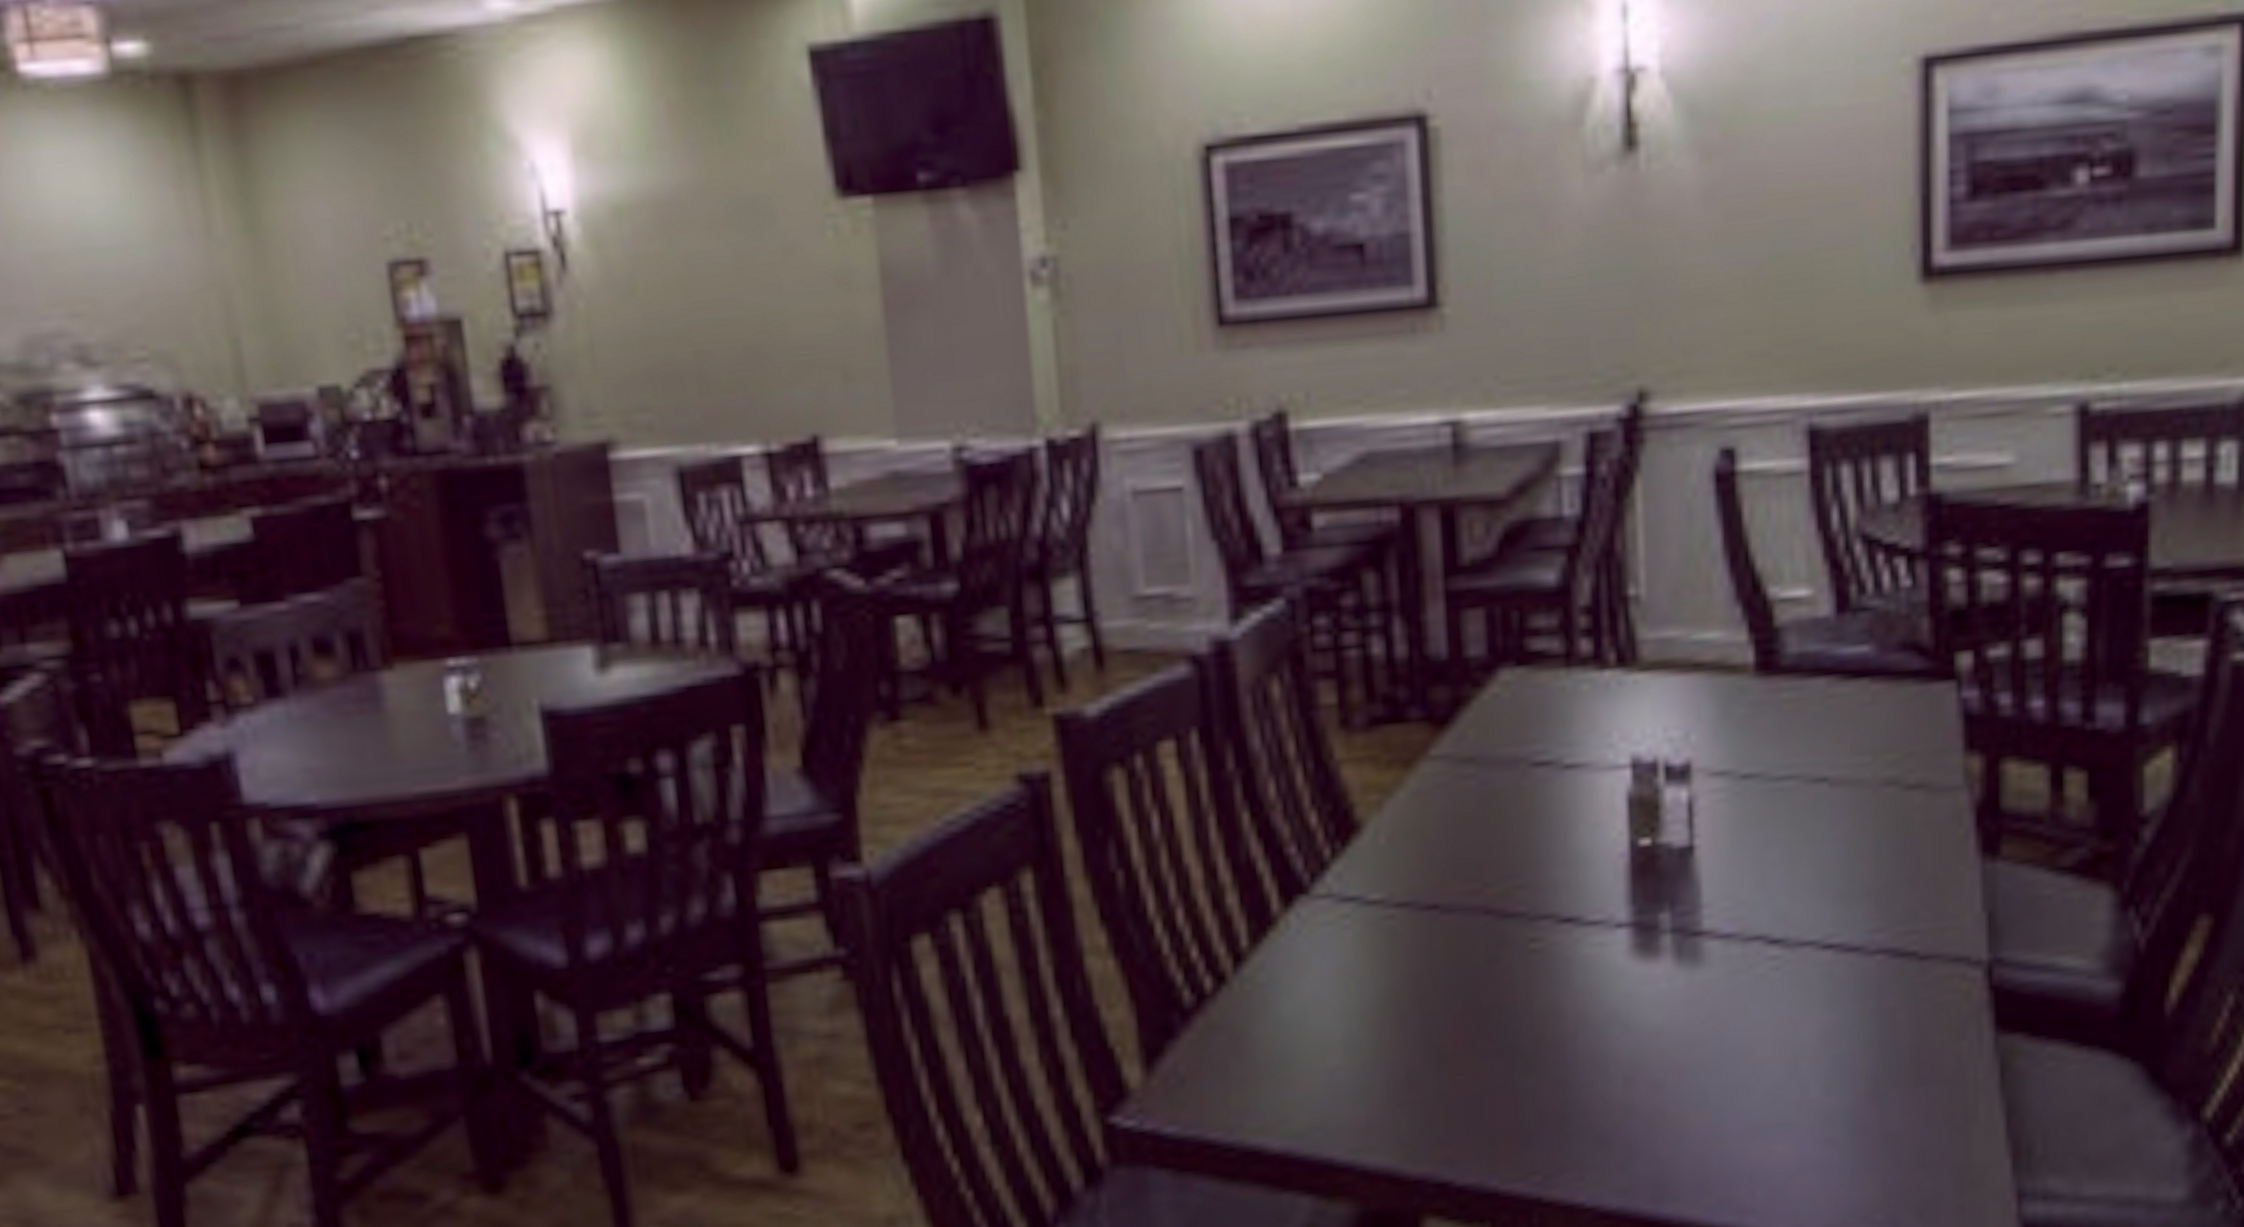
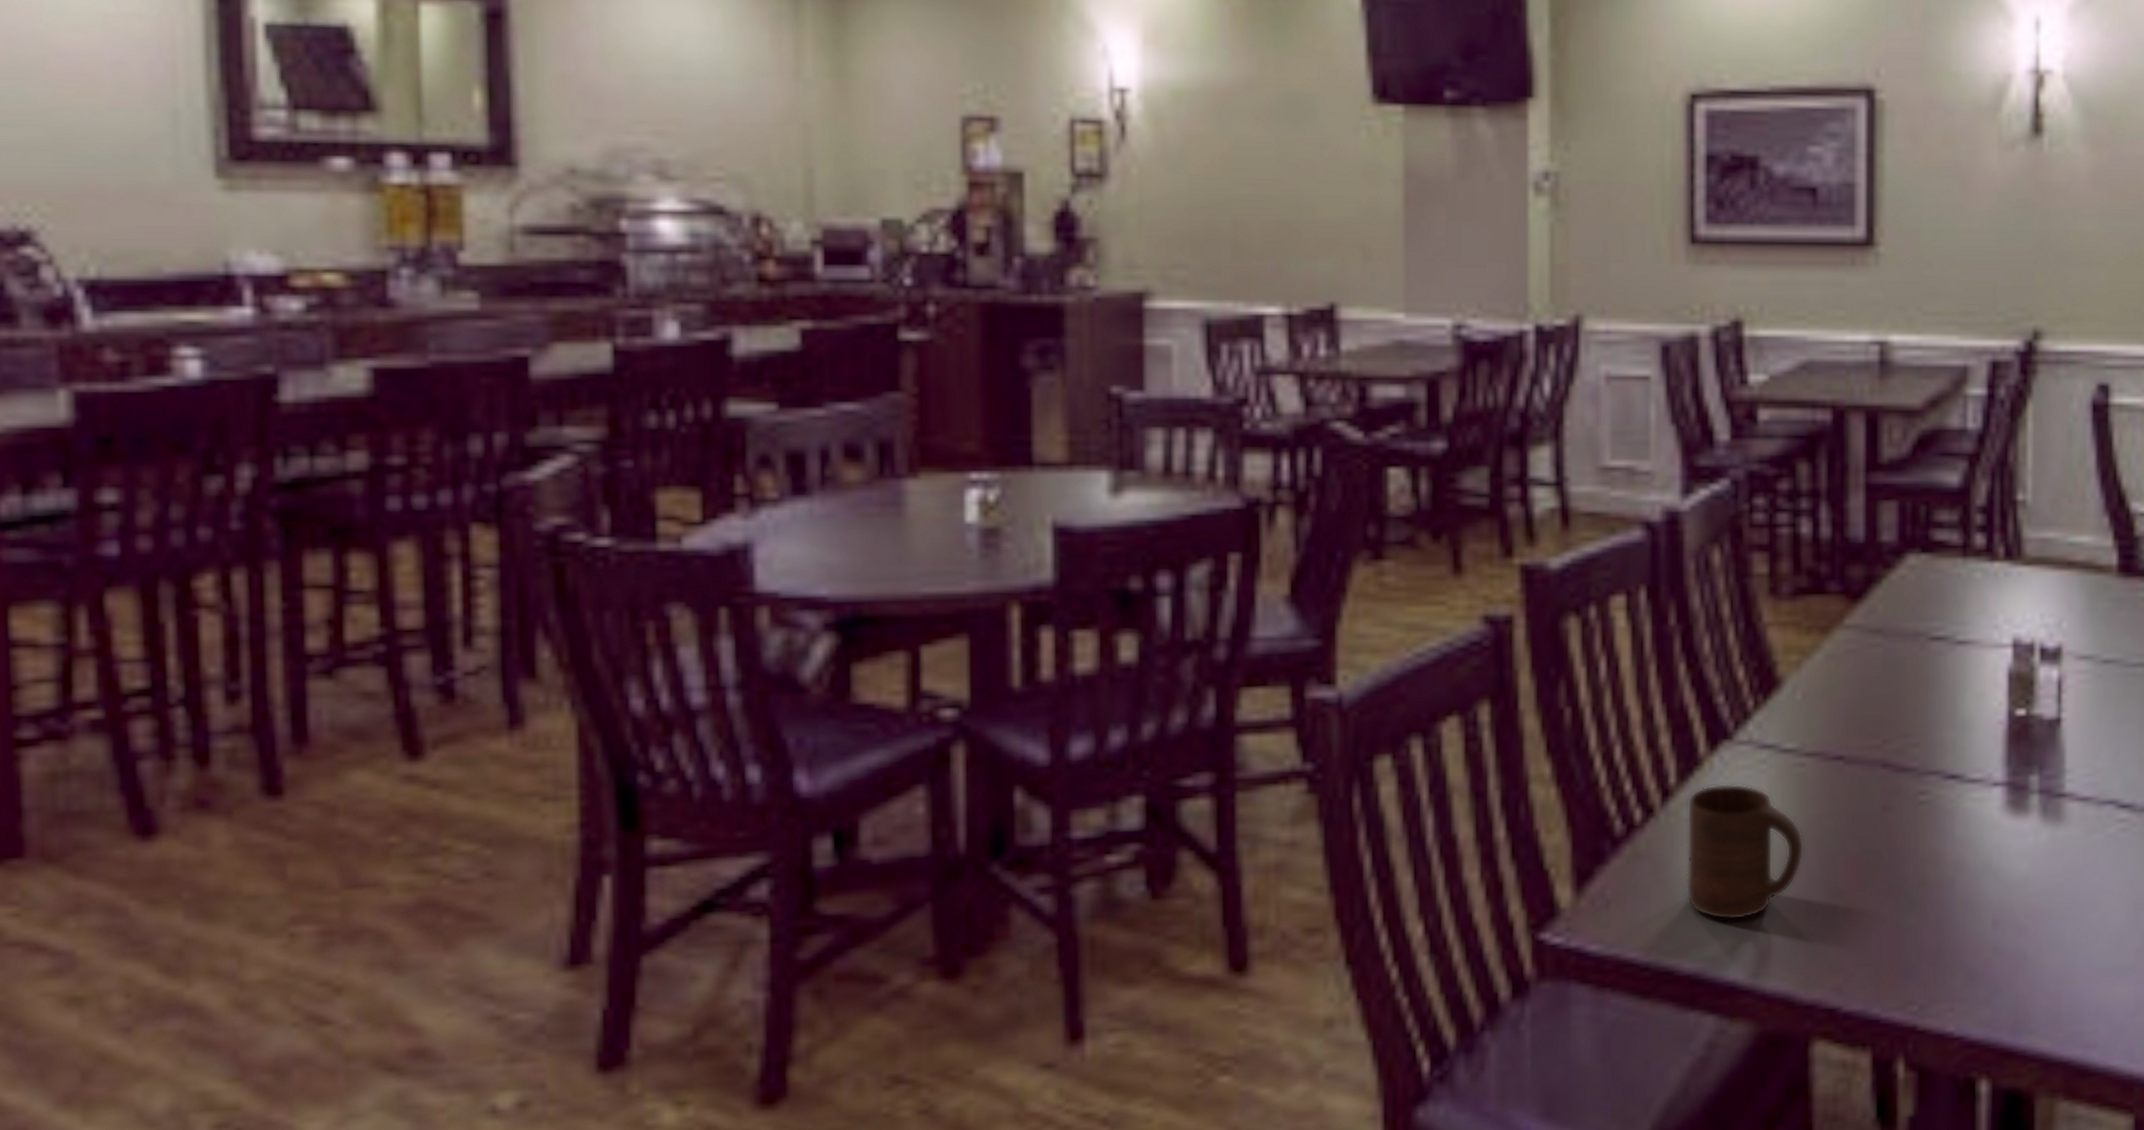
cup: none [1262,942,1400,1093] -> present [1686,783,1804,921]

